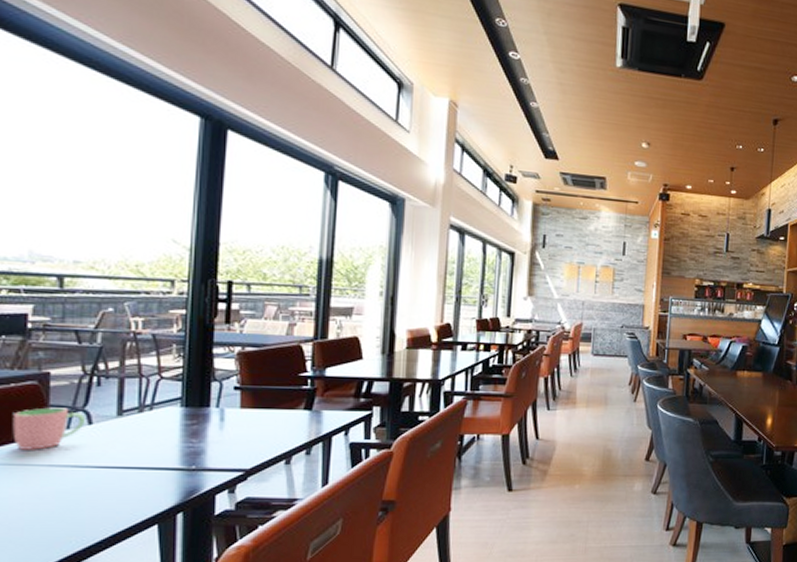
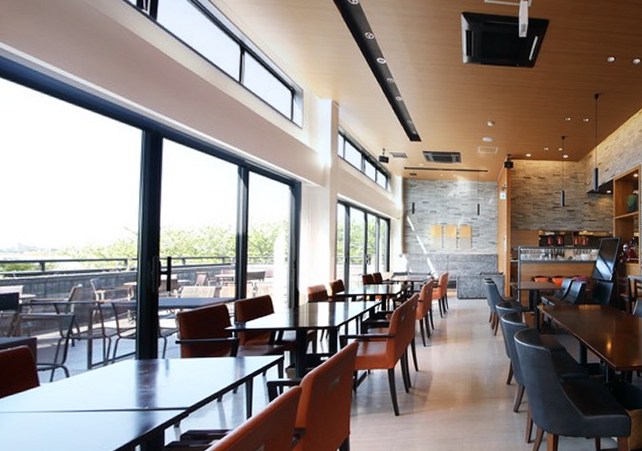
cup: present [12,407,85,450] -> none [10,365,63,400]

